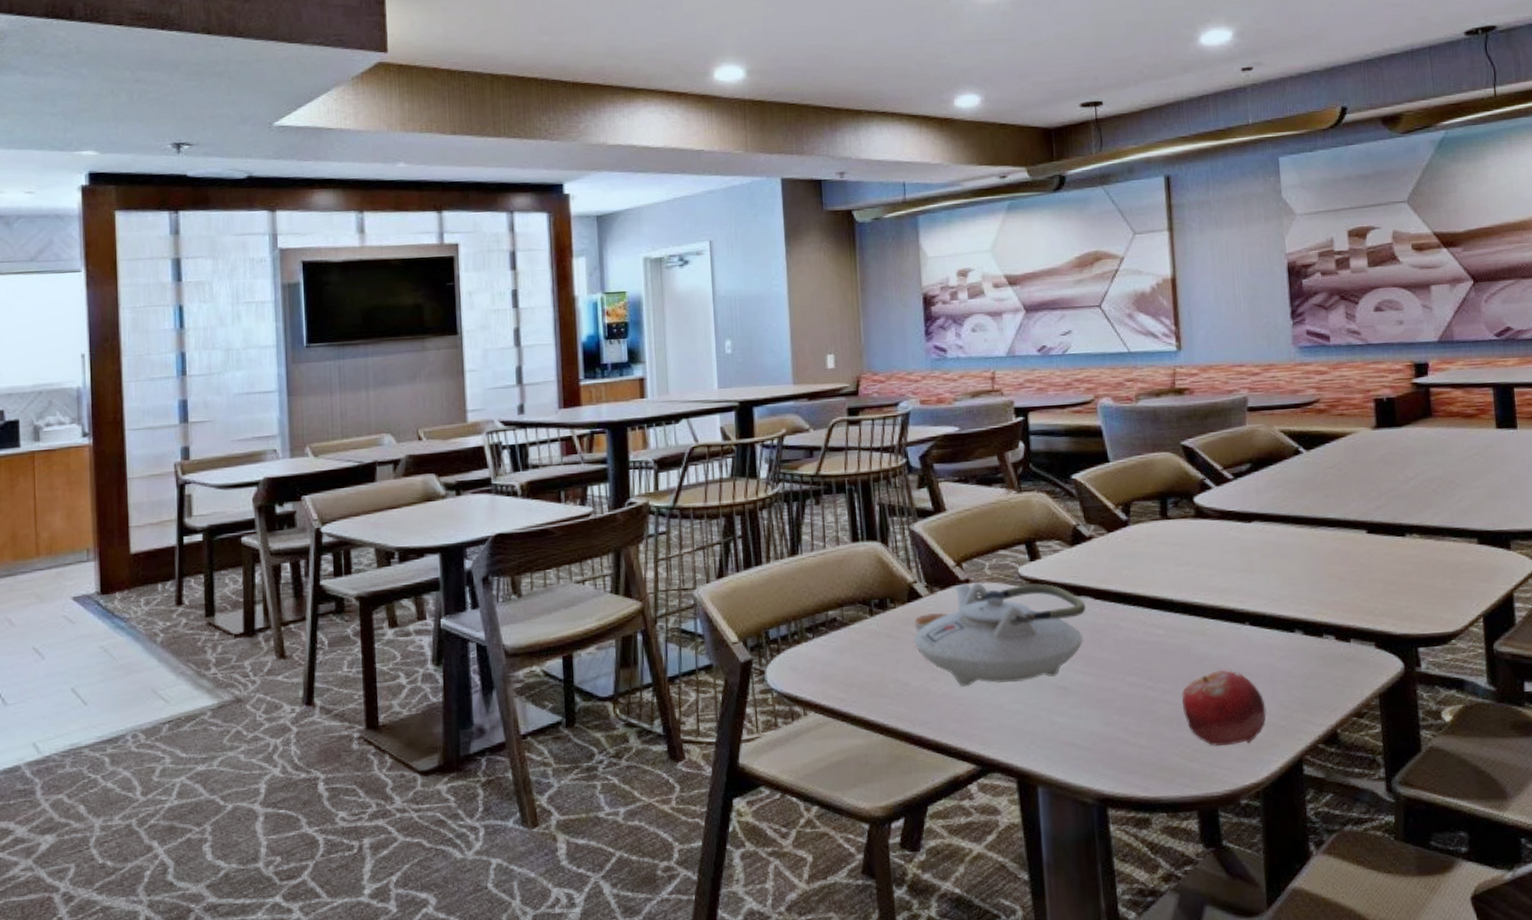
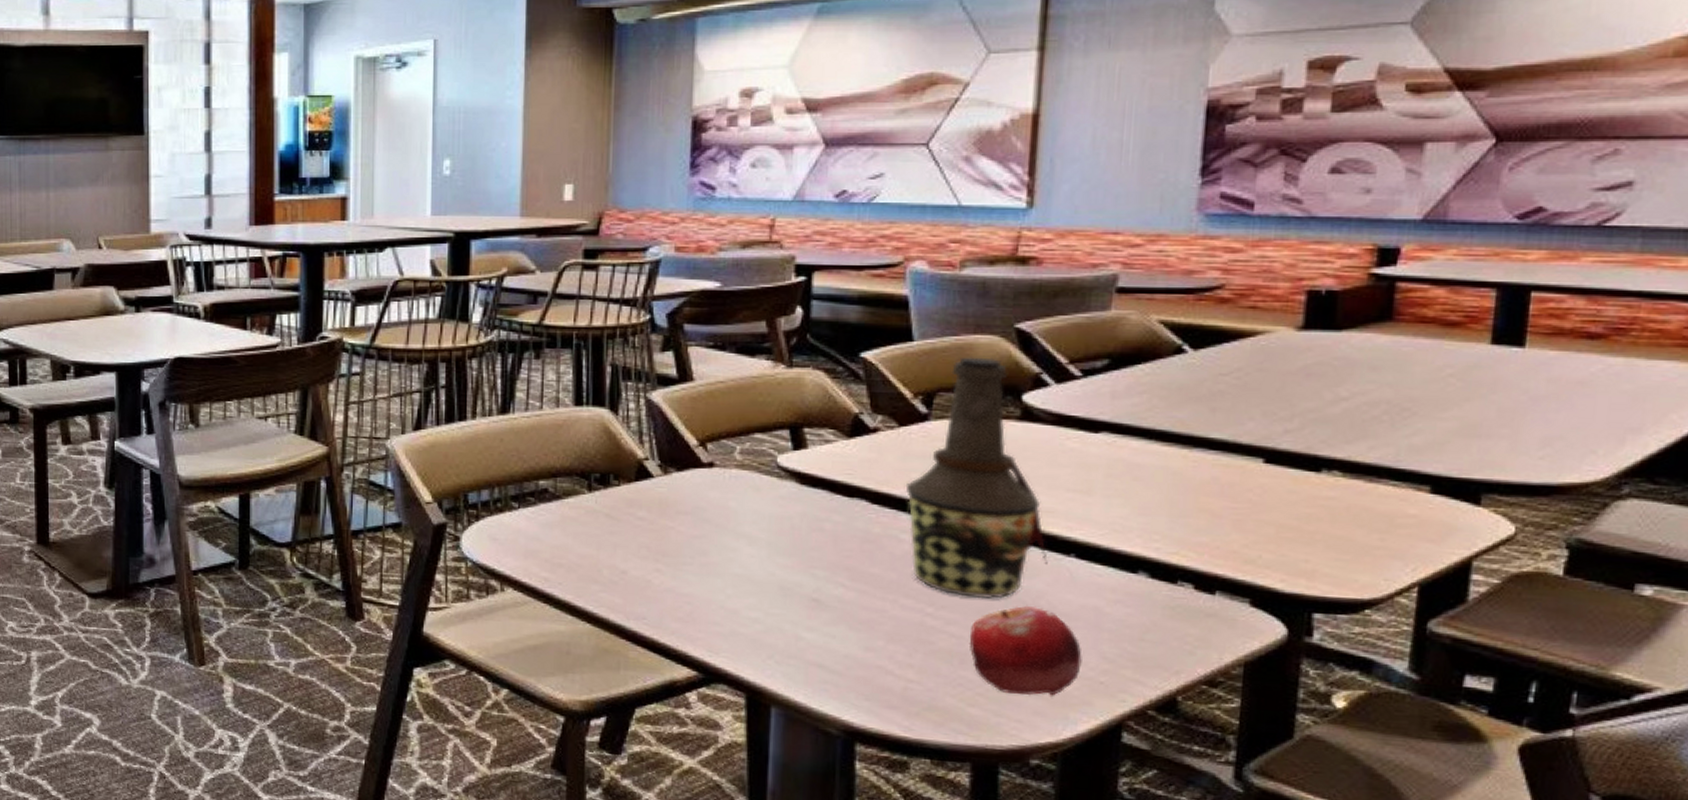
teapot: present [913,583,1086,688] -> none [637,467,858,588]
bottle: none [1118,470,1230,669] -> present [905,357,1048,599]

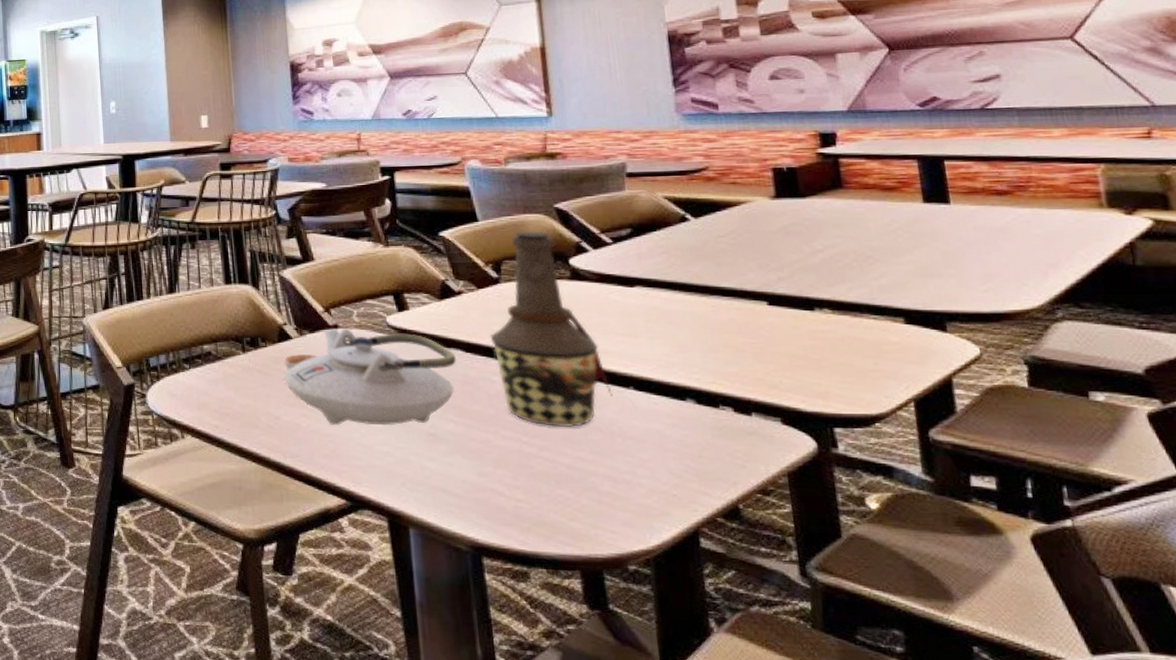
teapot: none [637,467,858,588] -> present [283,329,456,426]
fruit: present [969,605,1082,696] -> none [560,431,656,509]

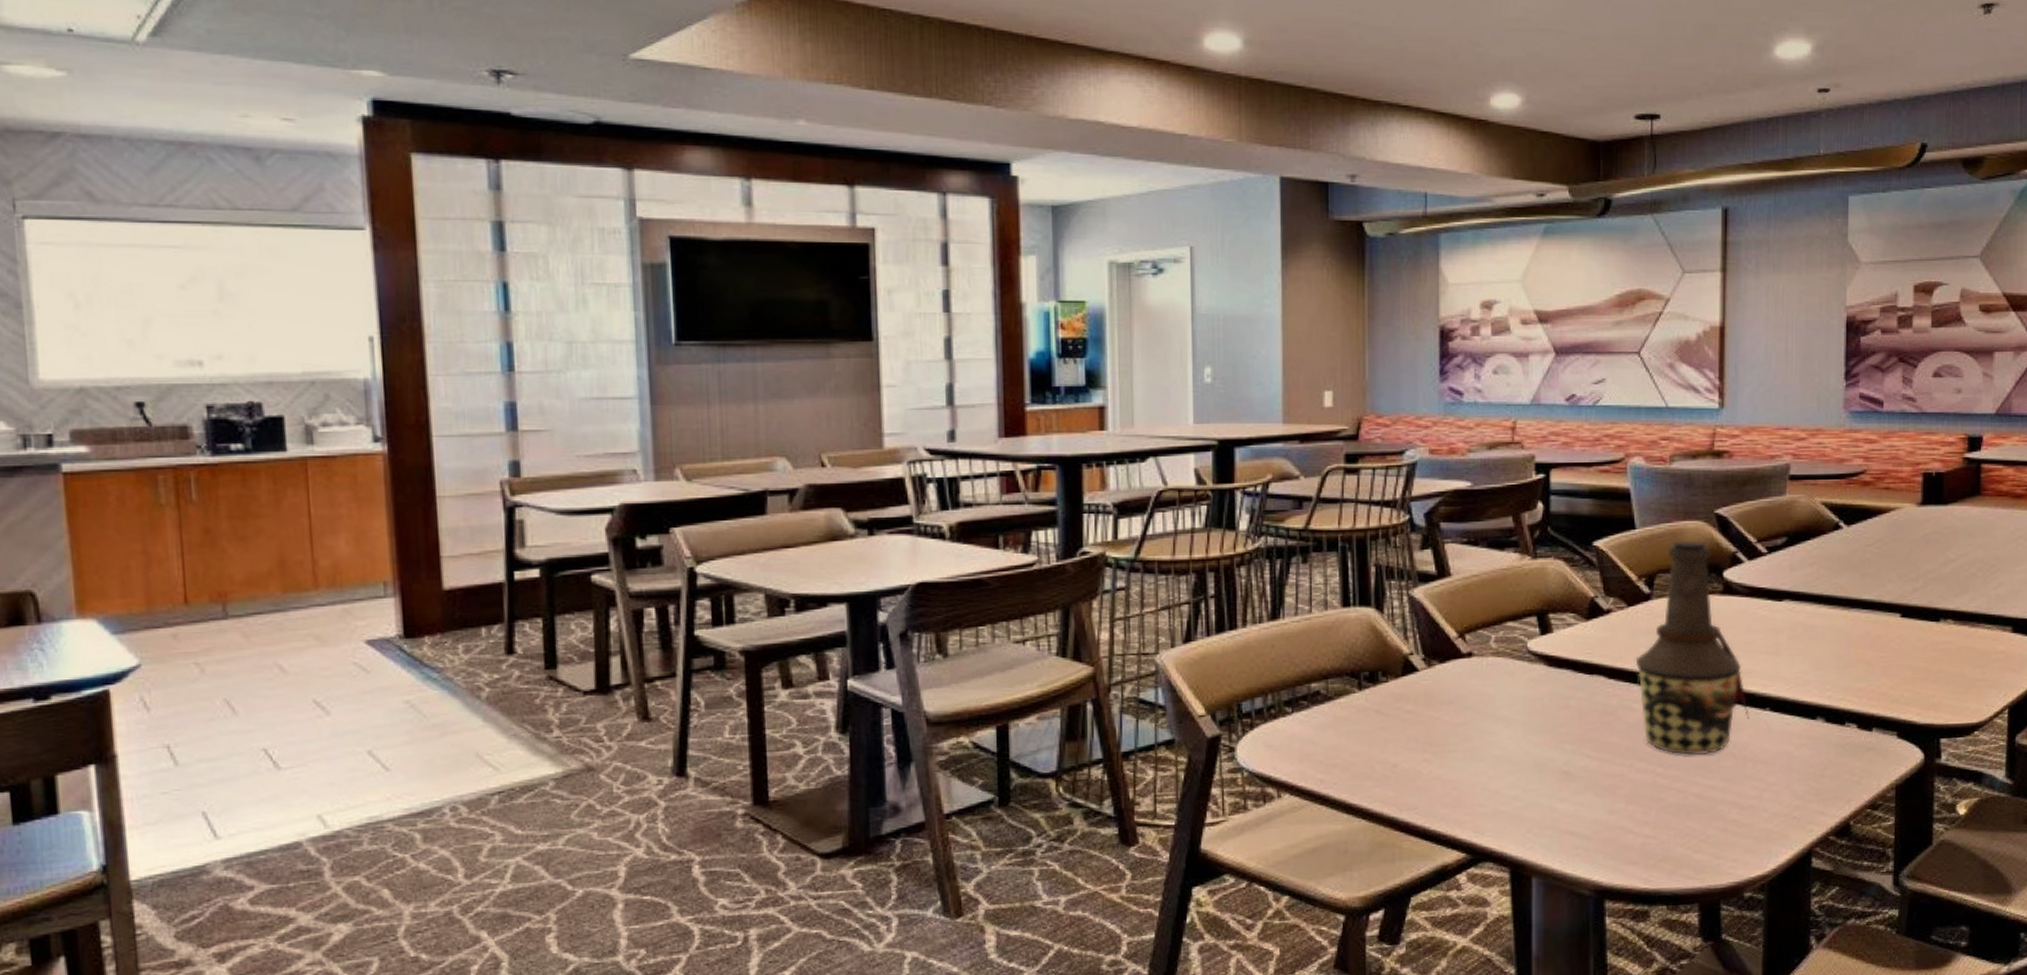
teapot: present [283,329,456,426] -> none [1405,657,1598,771]

